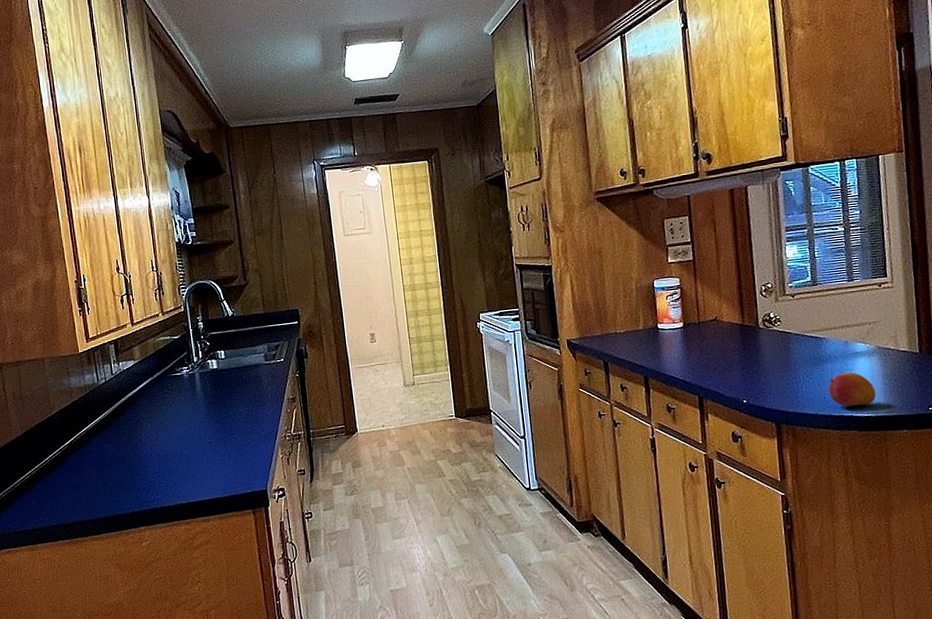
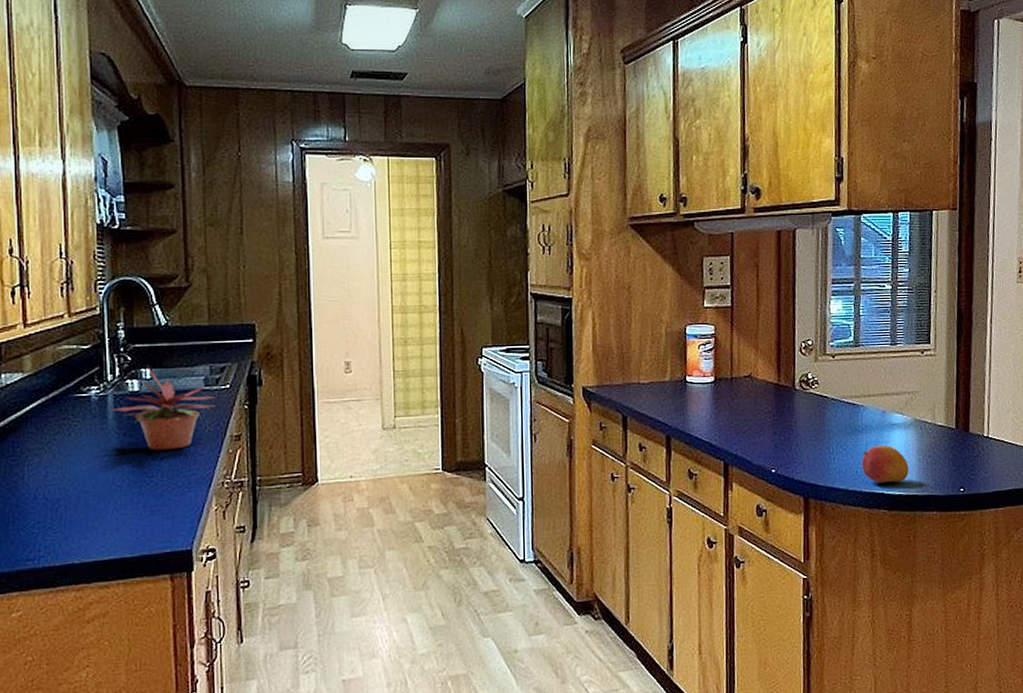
potted plant: none [198,349,275,414] -> present [111,367,216,450]

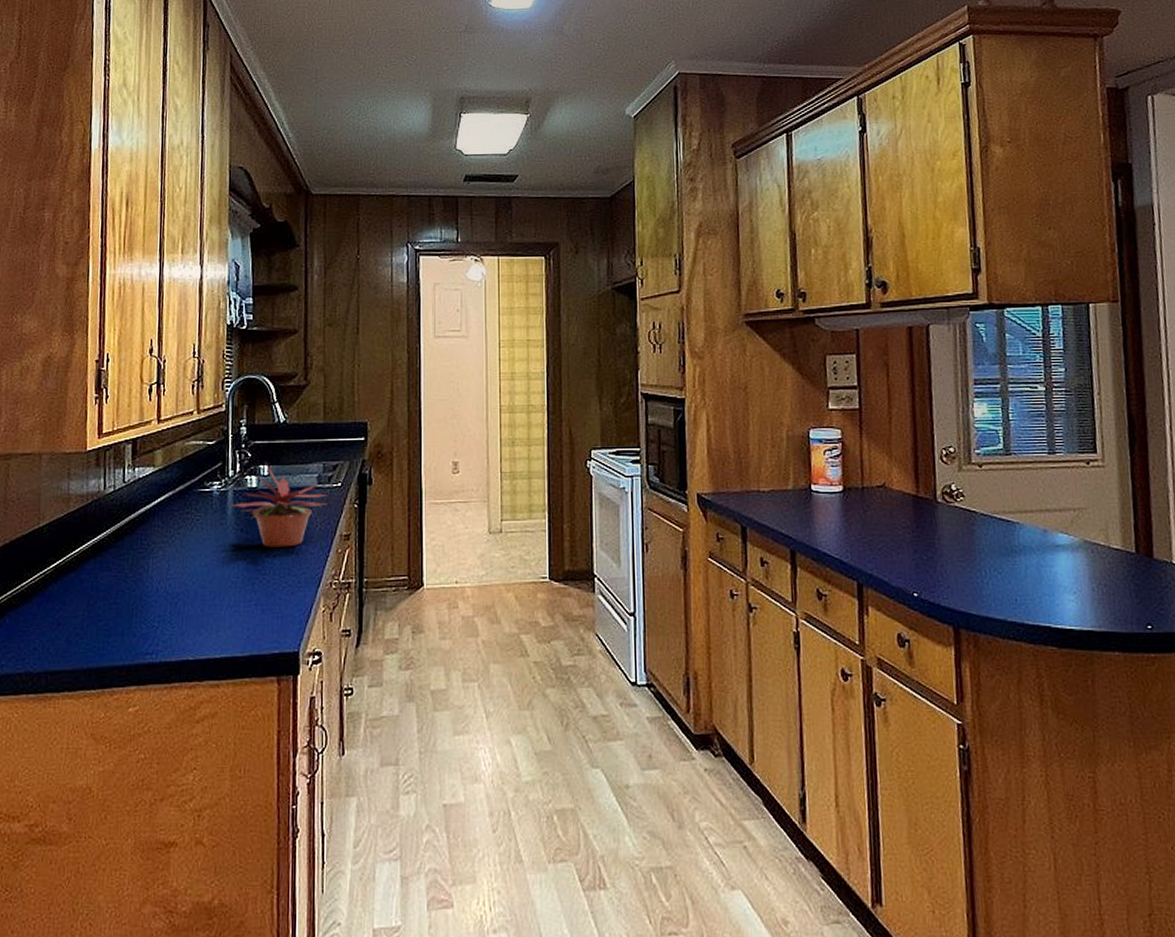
fruit: present [861,445,909,483] -> none [1021,569,1081,615]

